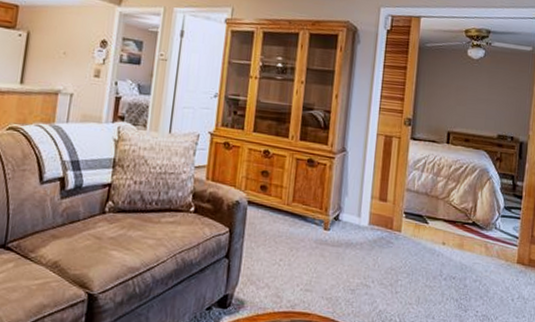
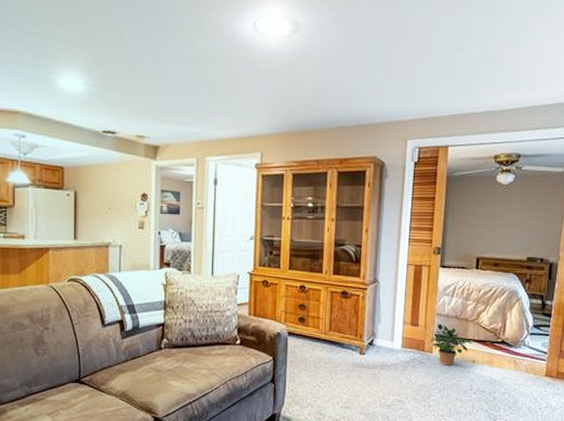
potted plant: none [398,201,443,247] -> present [429,324,473,366]

